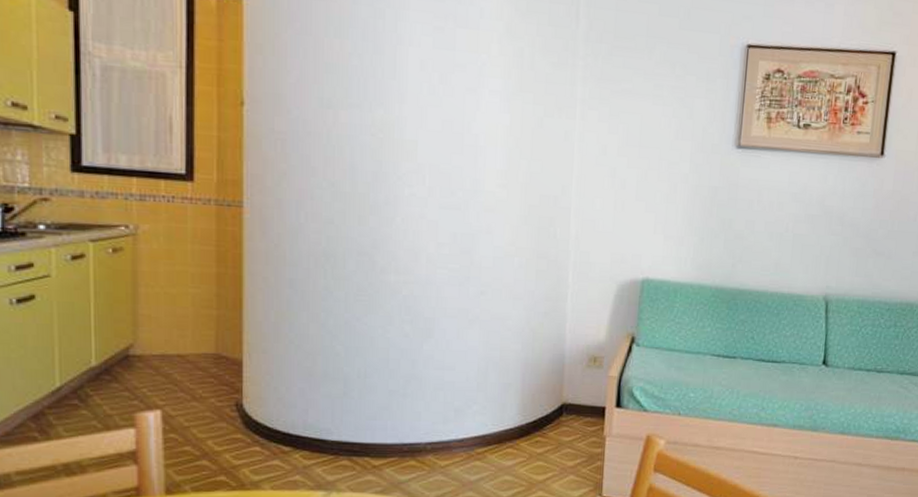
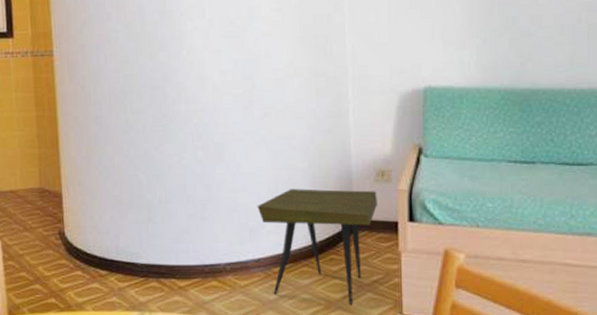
side table: none [464,370,588,487] -> present [257,189,377,305]

